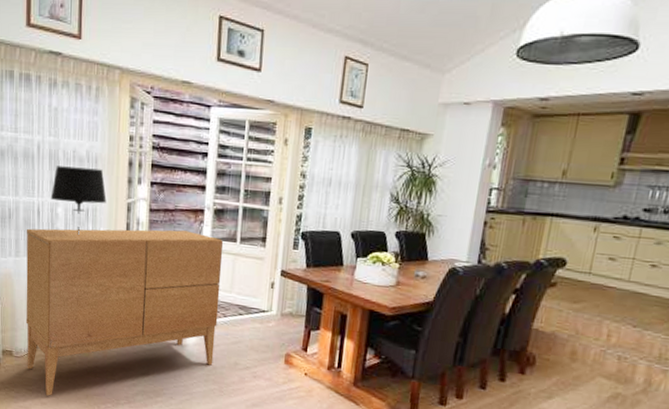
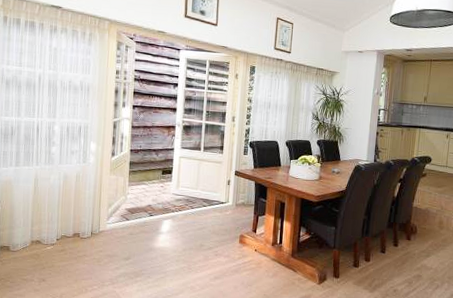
sideboard: present [26,228,224,396] -> none [22,142,191,283]
table lamp: present [50,166,107,235] -> none [48,93,96,147]

